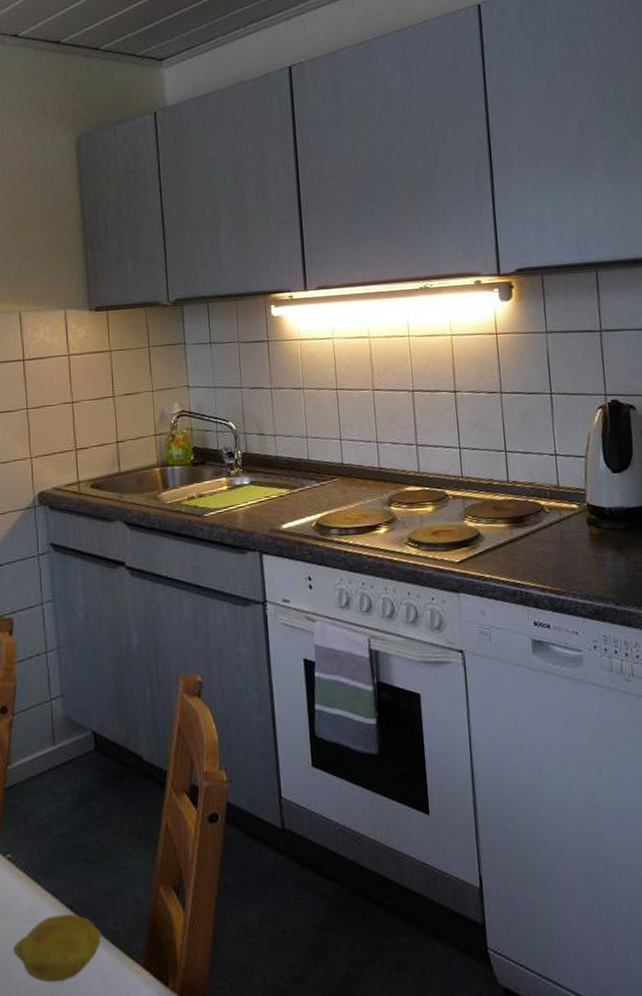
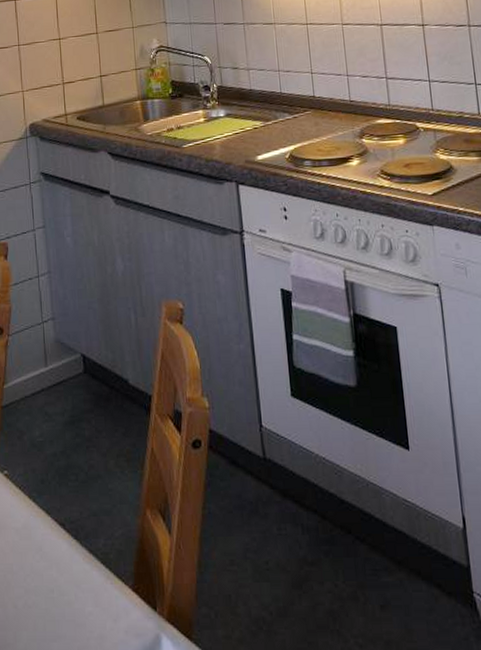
fruit: present [13,914,102,983] -> none [10,533,92,600]

